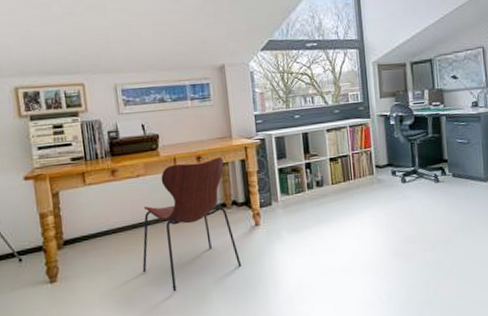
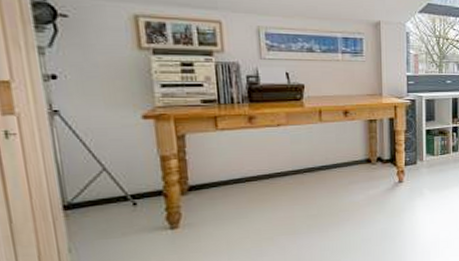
chair: present [142,157,242,292] -> none [278,113,382,242]

